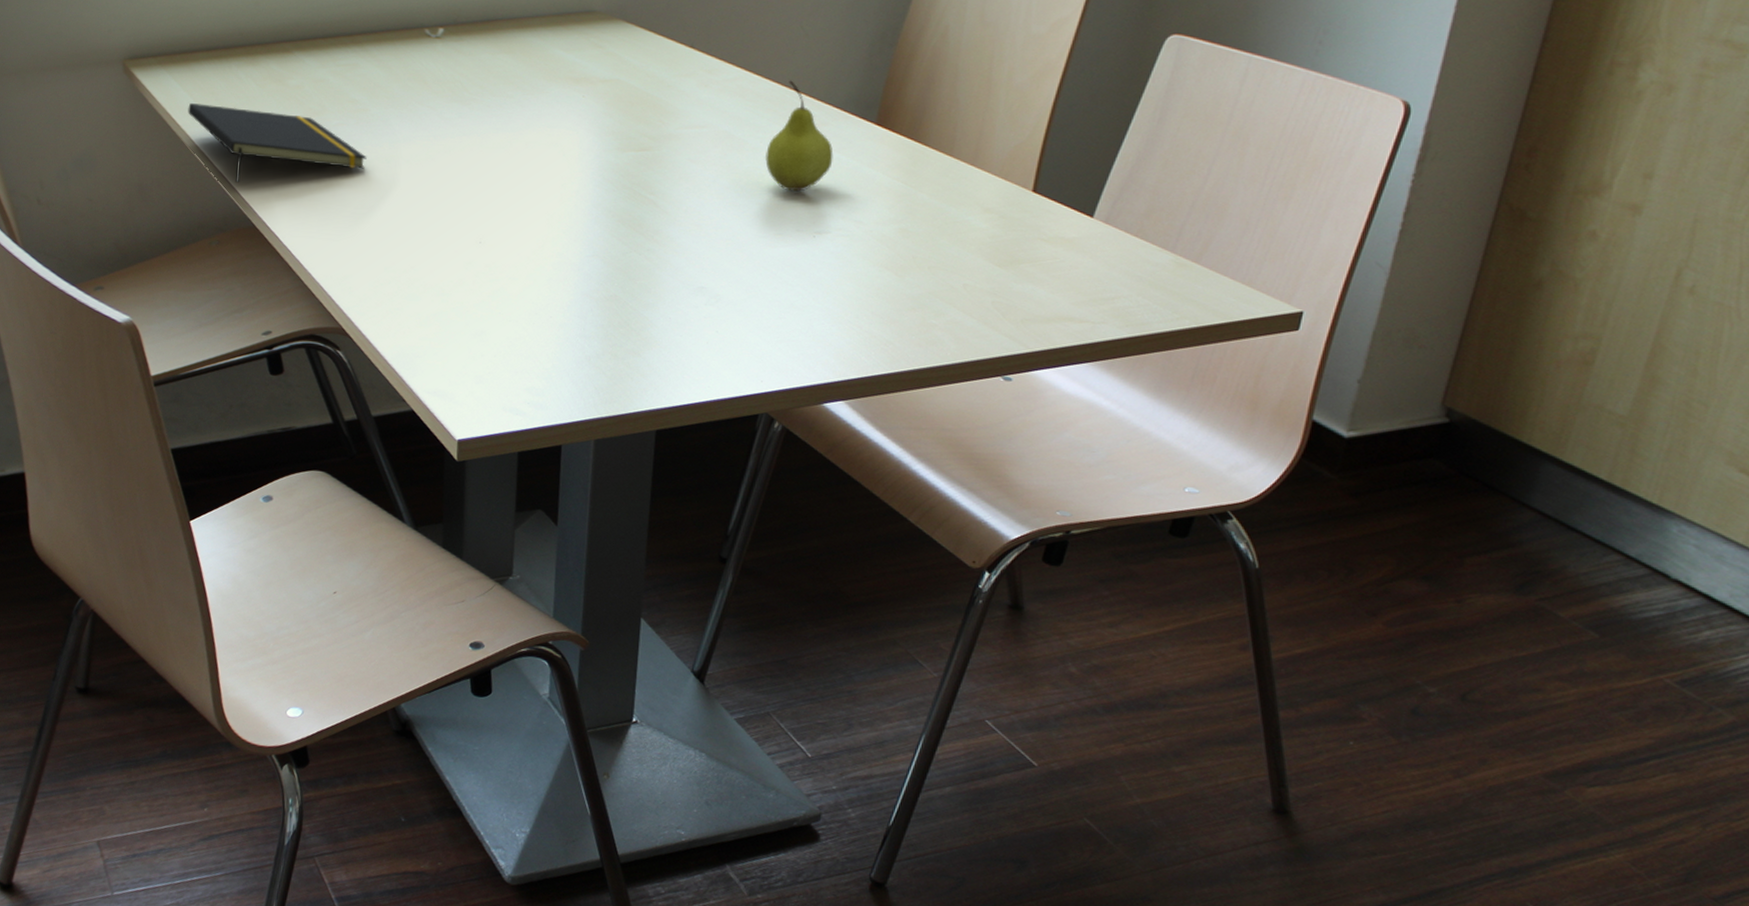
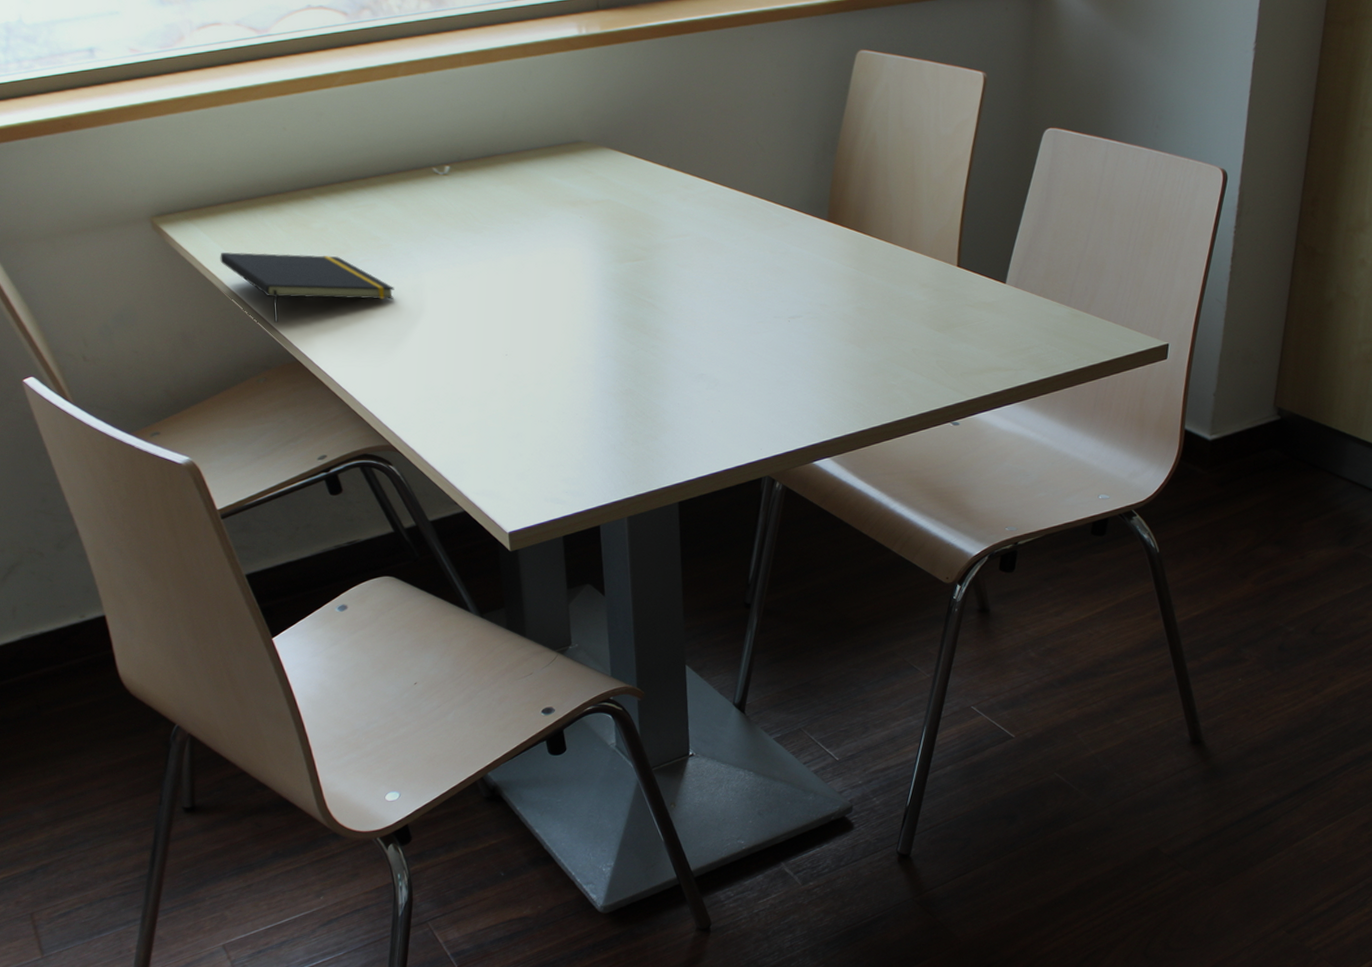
fruit: present [765,80,833,192] -> none [741,189,797,285]

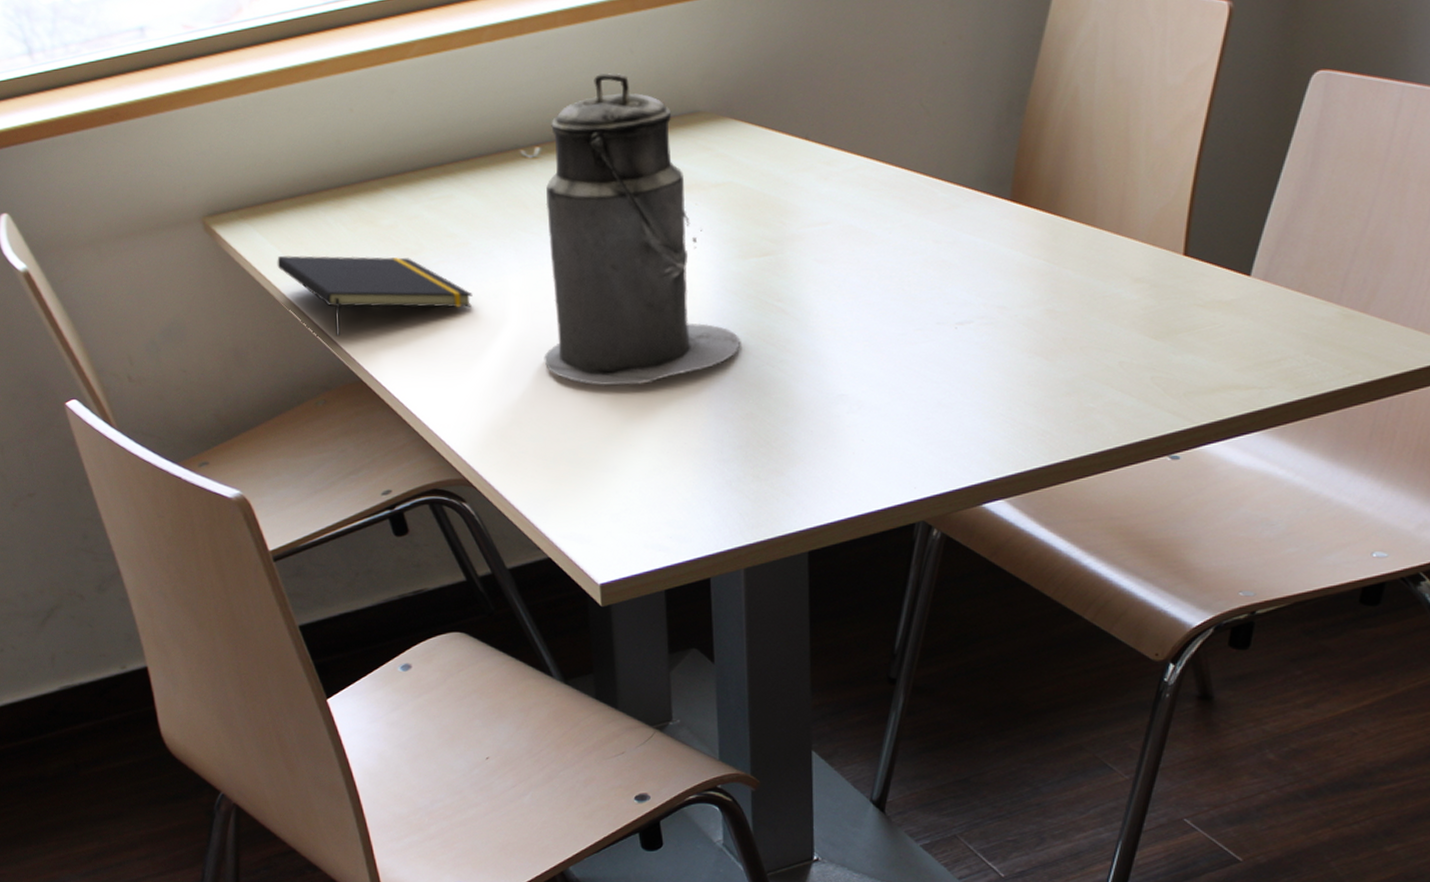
canister: none [455,107,620,367] -> present [544,73,741,386]

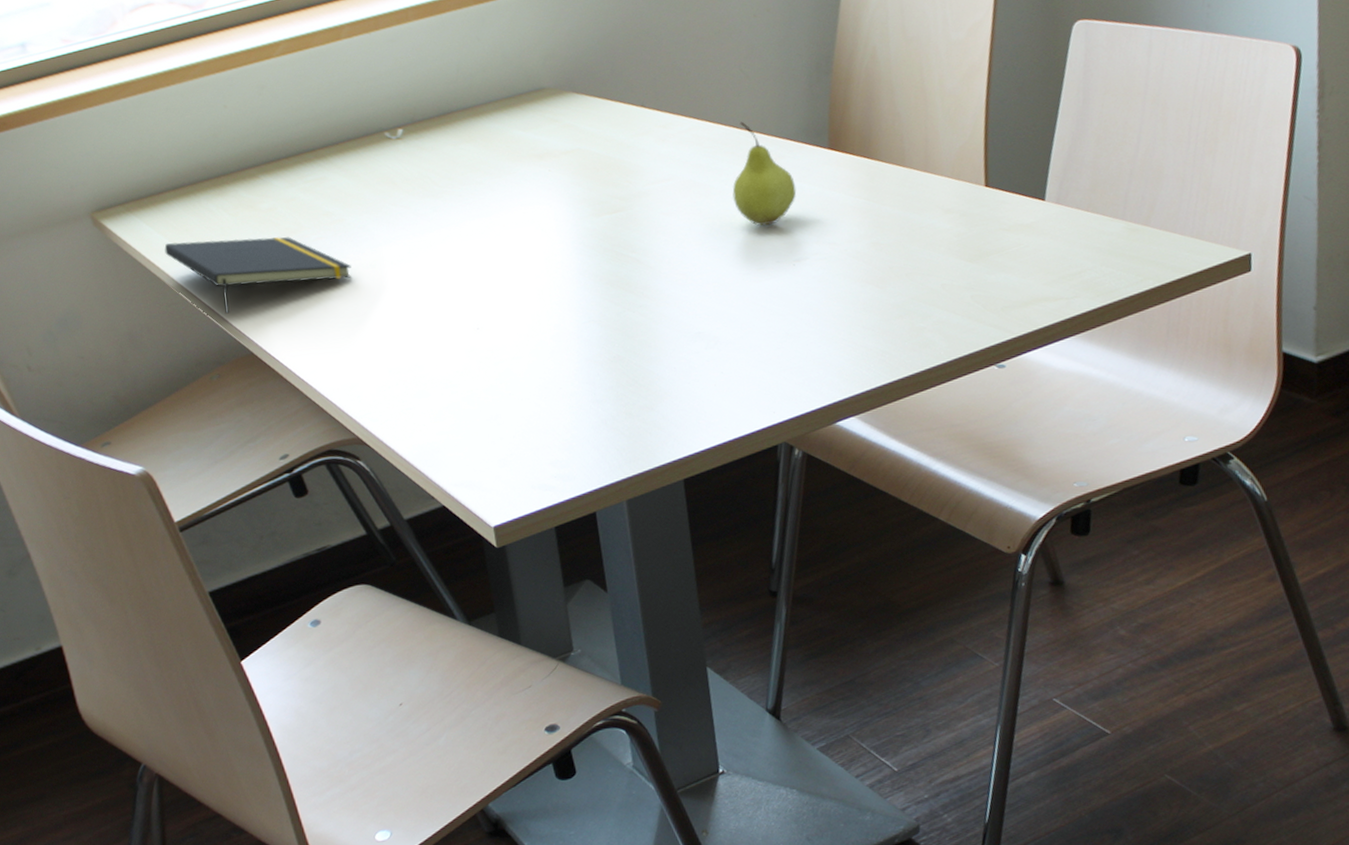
canister: present [544,73,741,386] -> none [410,59,603,342]
fruit: none [896,163,968,283] -> present [732,121,797,227]

